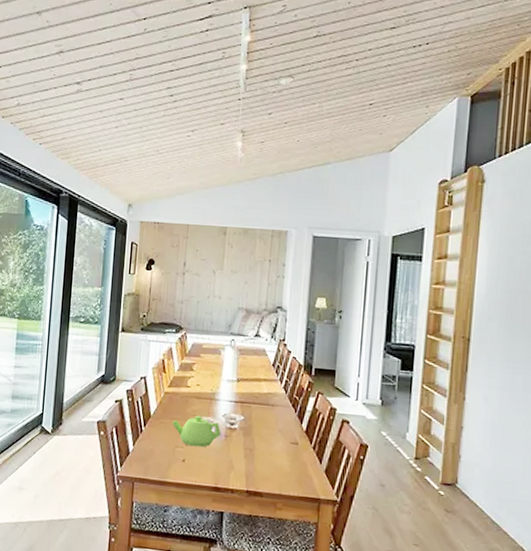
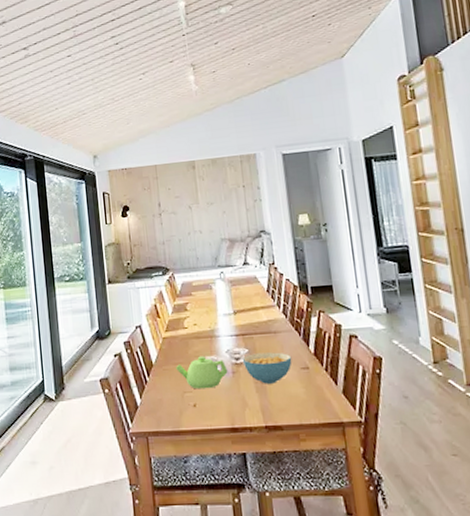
cereal bowl: none [236,421,284,453] -> present [242,352,292,384]

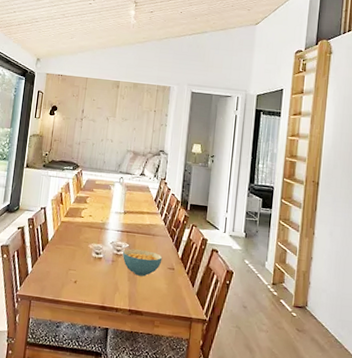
teapot: present [176,355,228,390] -> none [67,242,109,271]

